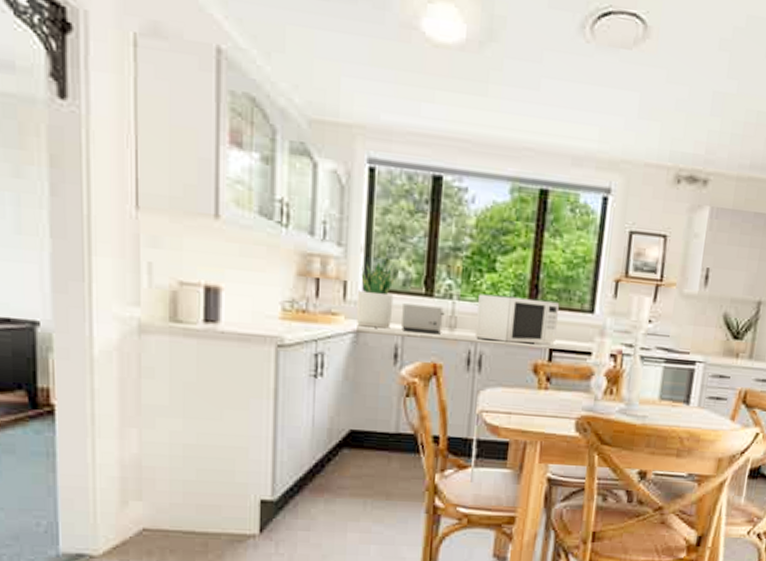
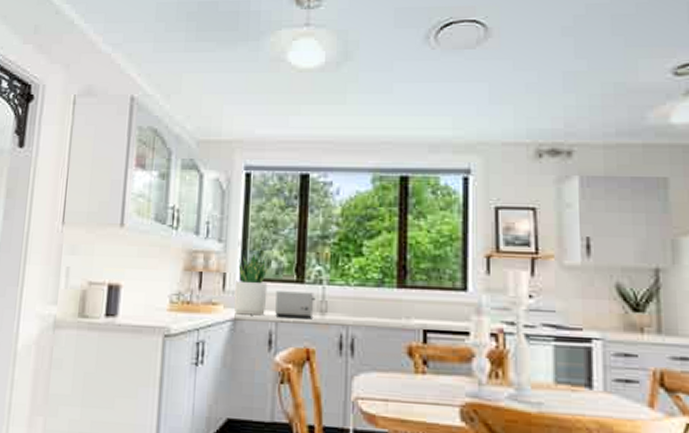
microwave: present [474,293,559,344] -> none [345,277,429,326]

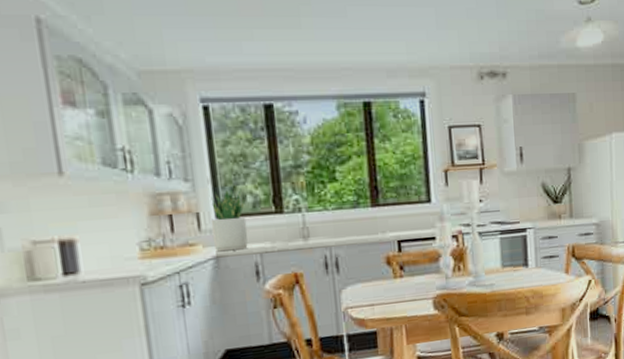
toaster: present [275,289,316,319] -> none [256,221,297,248]

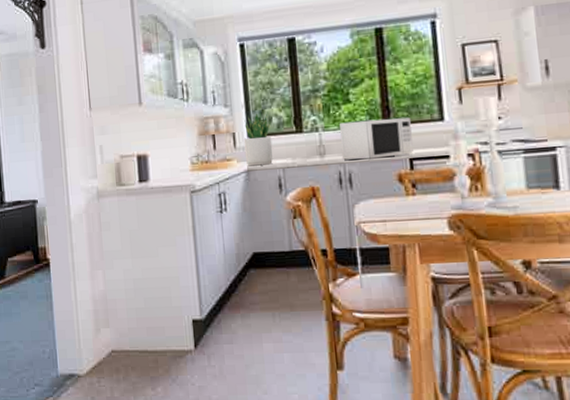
microwave: none [325,198,401,243] -> present [340,117,413,160]

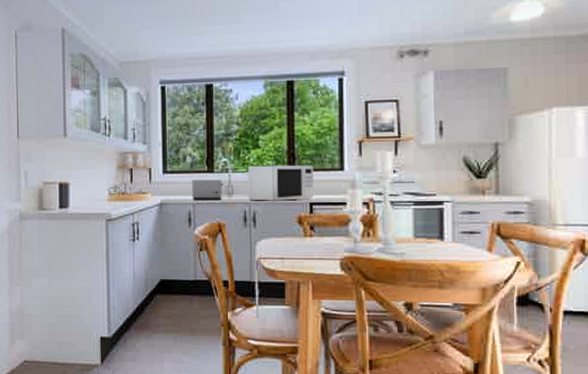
planter: present [243,111,273,166] -> none [159,150,186,200]
toaster: none [280,139,314,164] -> present [192,178,224,201]

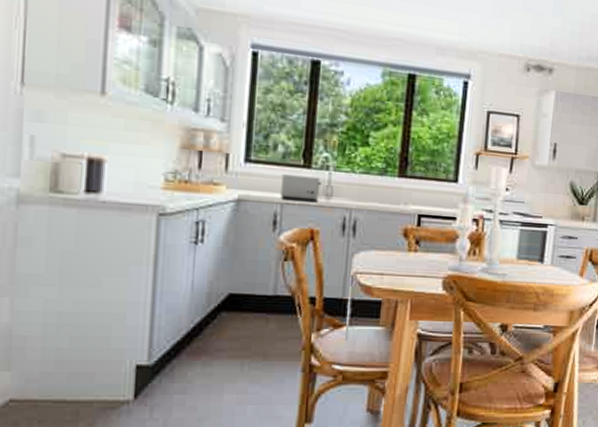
microwave: present [247,165,314,202] -> none [349,165,426,211]

